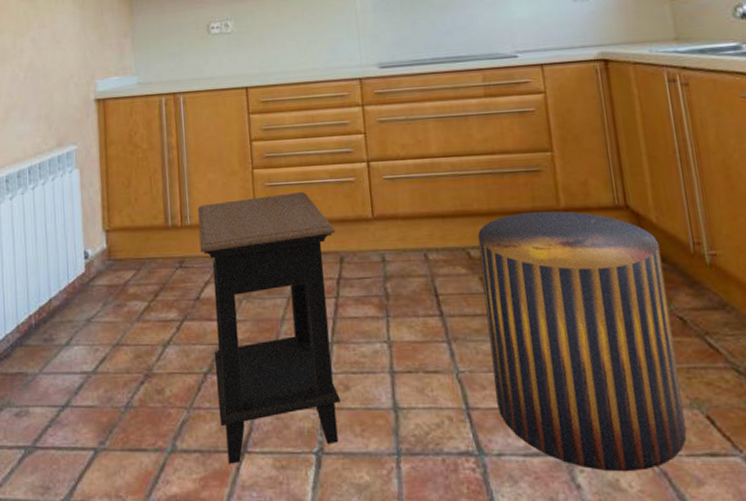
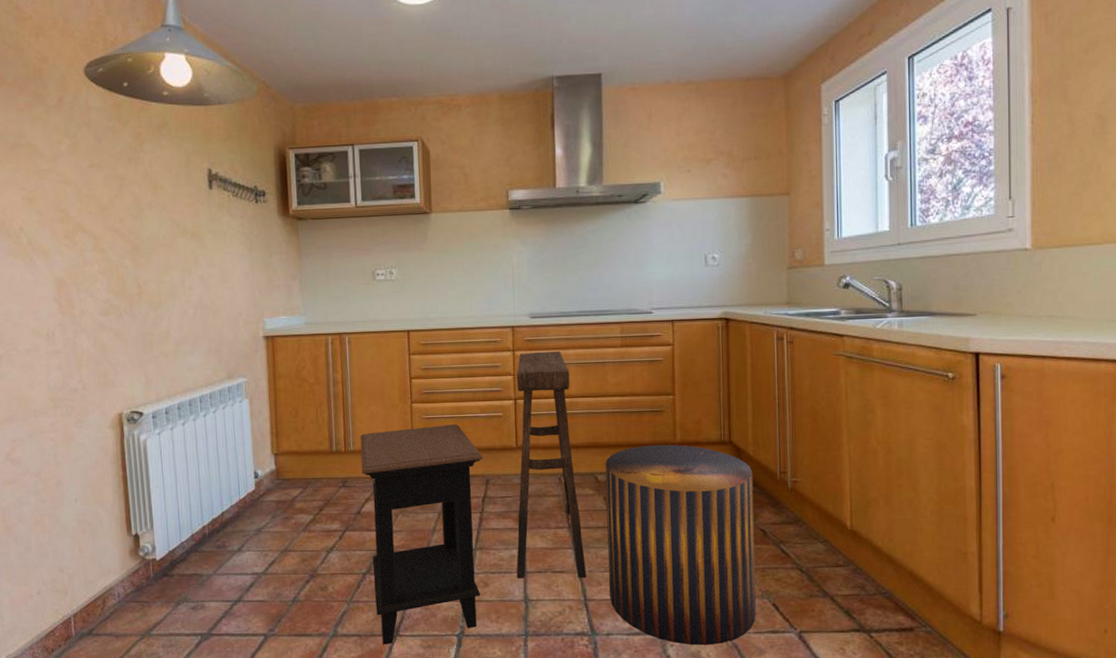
stool: none [367,104,467,381] -> present [516,351,587,579]

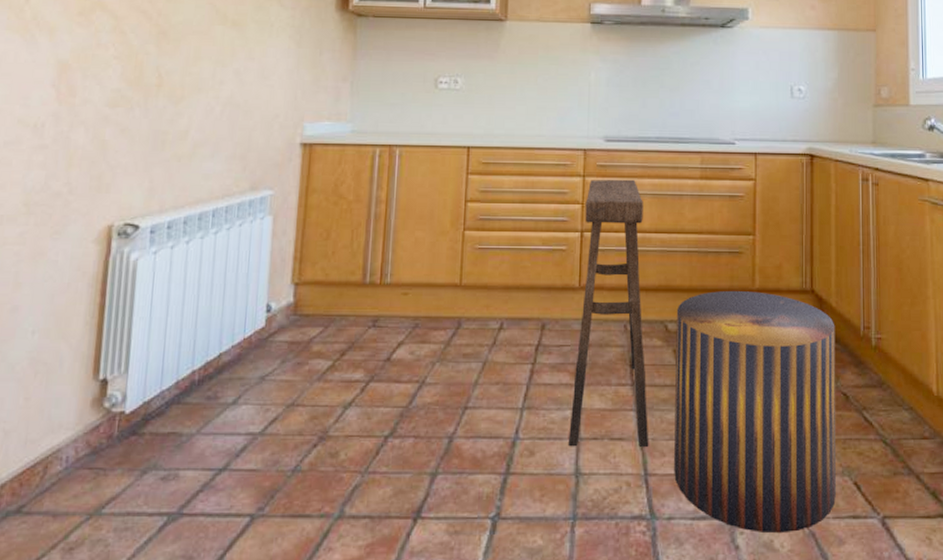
side table: present [360,424,483,645] -> none [395,257,540,530]

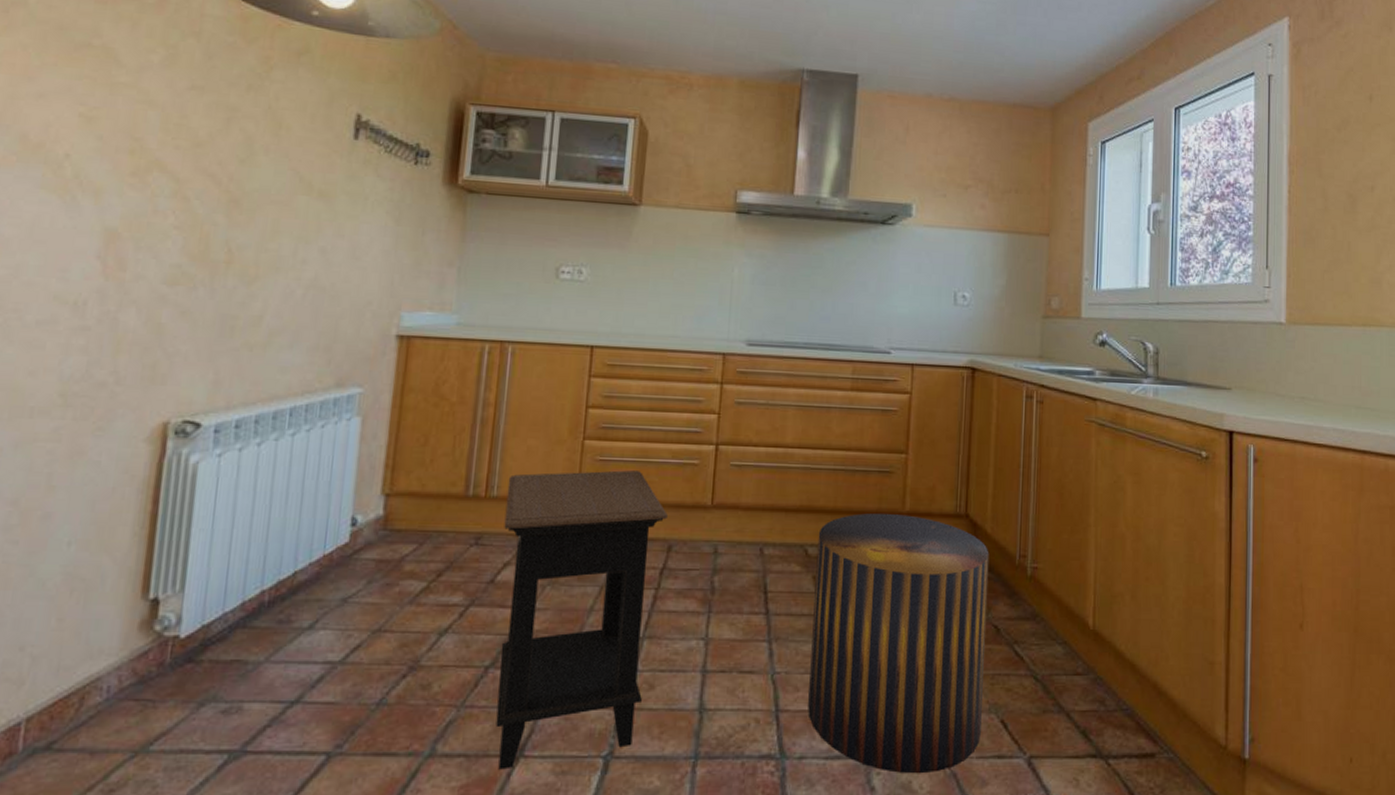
side table: none [395,257,540,530] -> present [496,470,668,770]
stool: present [569,179,649,447] -> none [693,387,787,681]

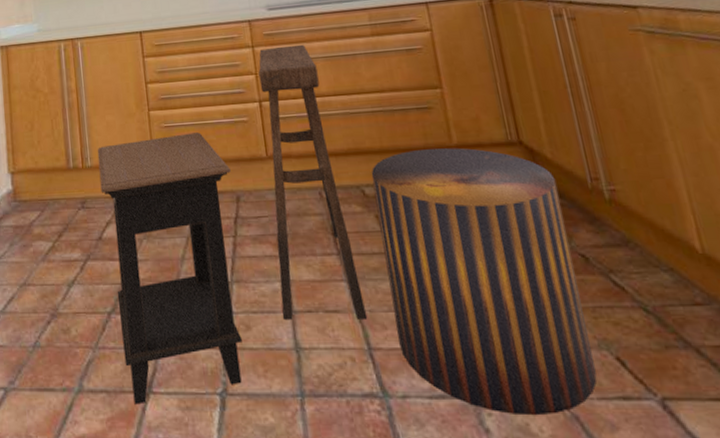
stool: none [693,387,787,681] -> present [258,44,368,321]

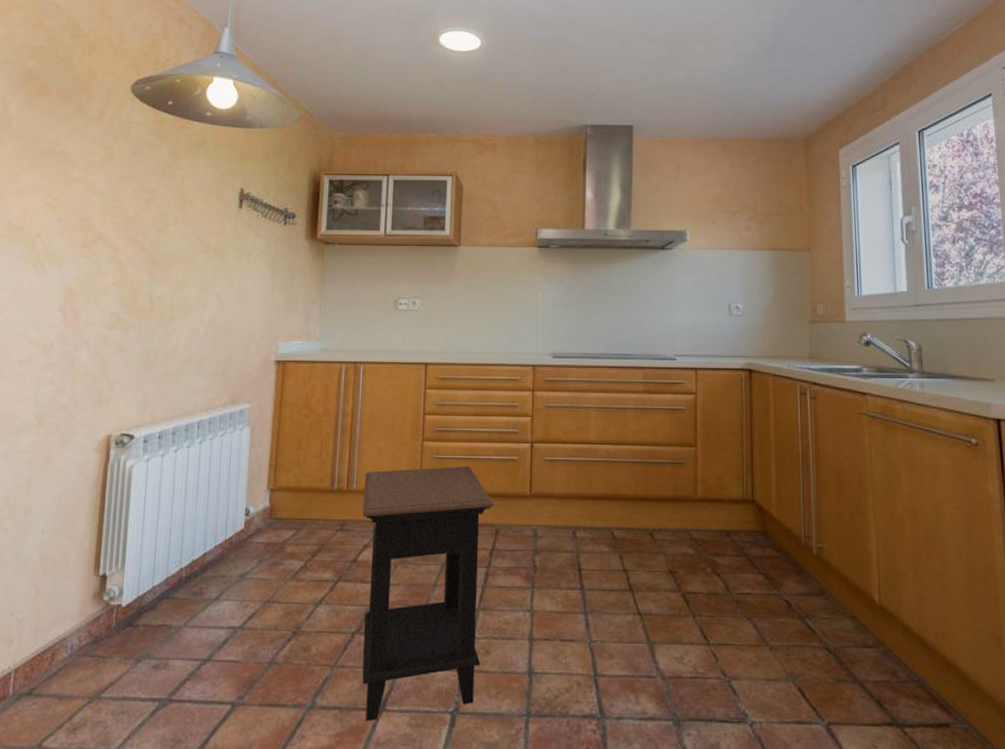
stool: present [258,44,368,321] -> none [522,393,598,648]
stool: present [371,148,598,416] -> none [622,499,781,736]

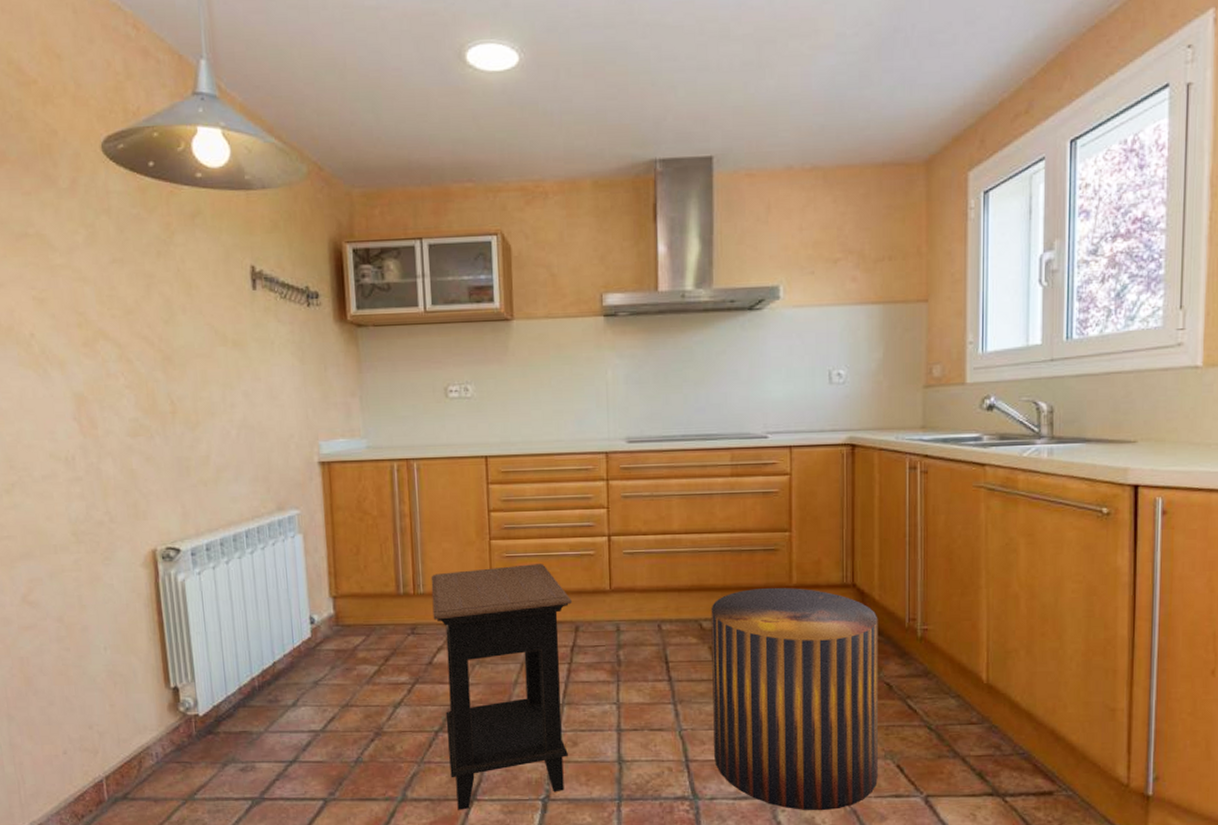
stool: none [622,499,781,736] -> present [711,587,879,811]

